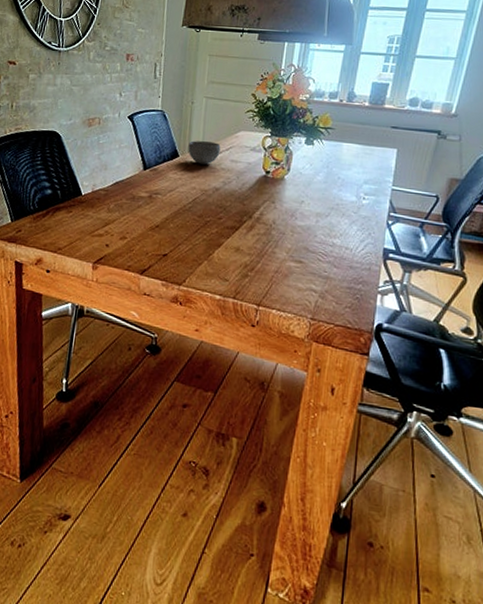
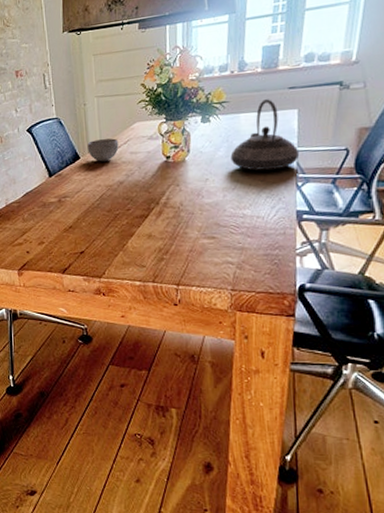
teapot: none [328,133,394,204] -> present [230,99,300,171]

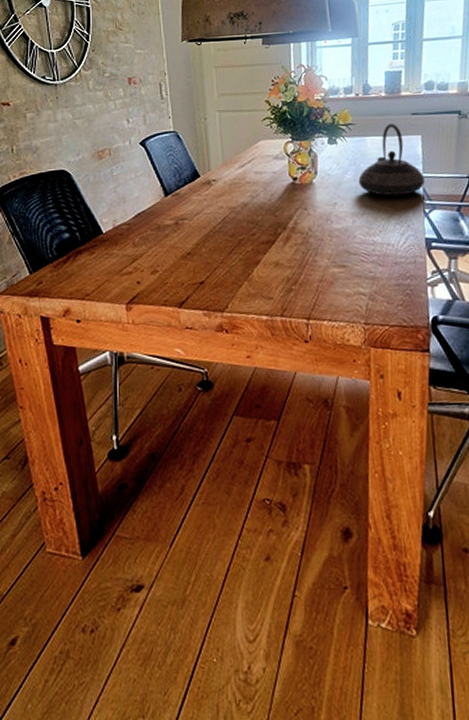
bowl: present [87,138,119,162] -> none [208,156,243,181]

